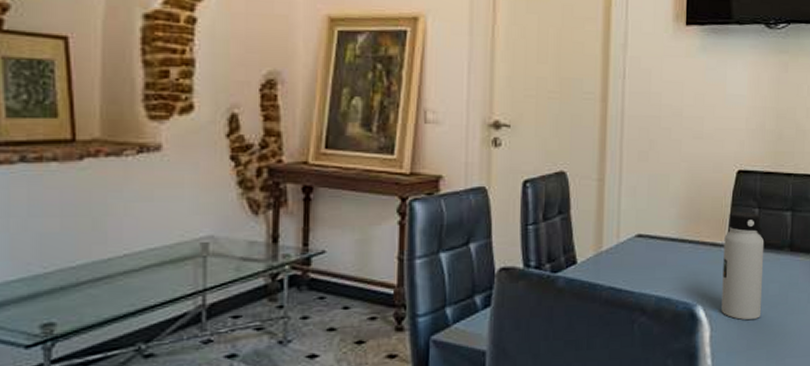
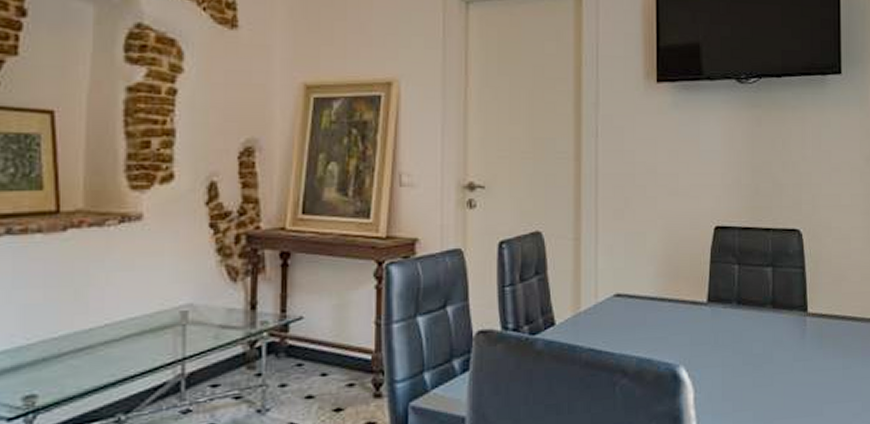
water bottle: present [721,211,765,320] -> none [704,268,746,381]

